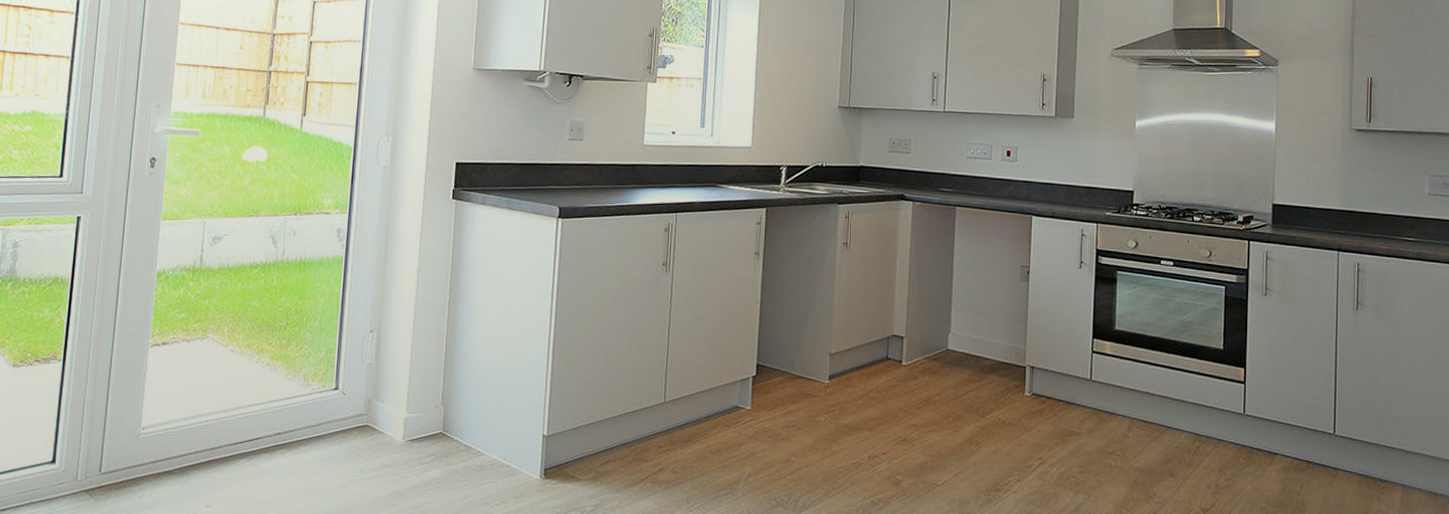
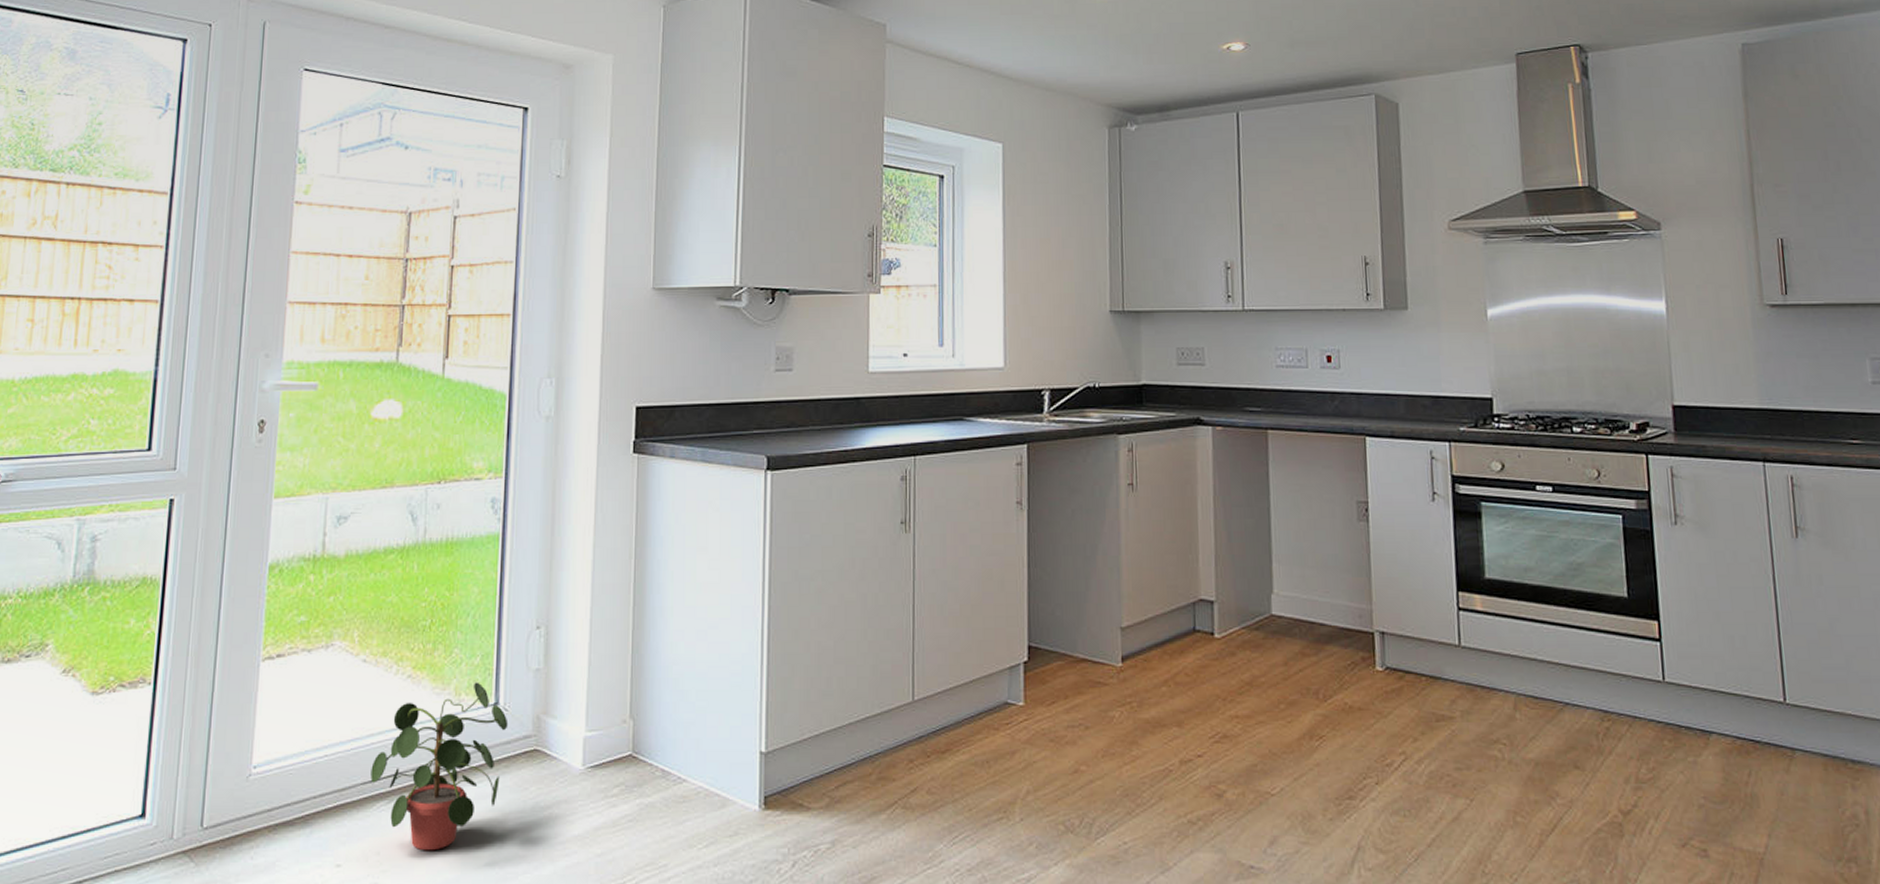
potted plant: none [235,371,346,499] -> present [370,682,509,851]

